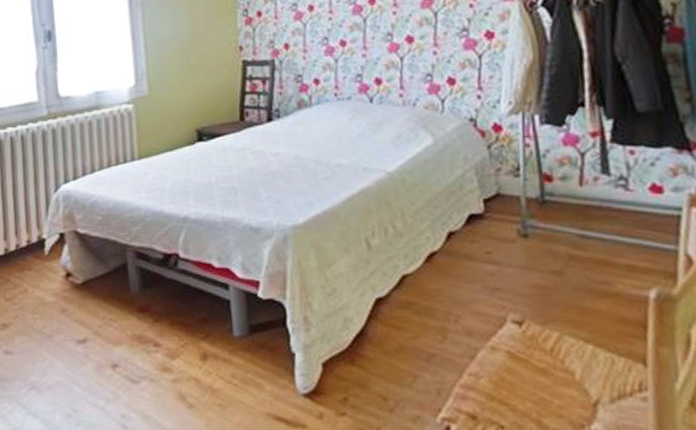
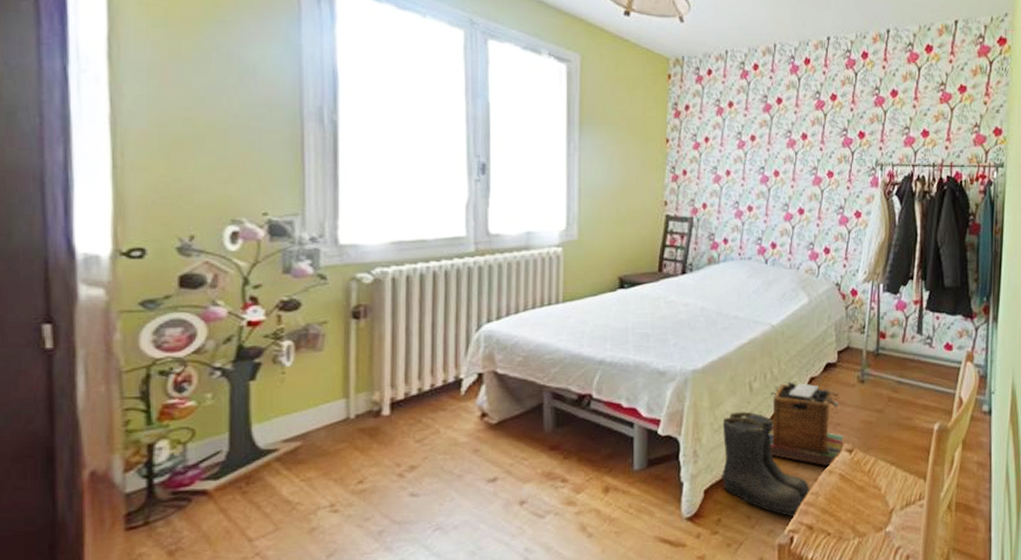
boots: none [336,272,467,402] -> present [722,411,810,517]
clothes hamper: none [395,236,508,341] -> present [768,381,843,466]

